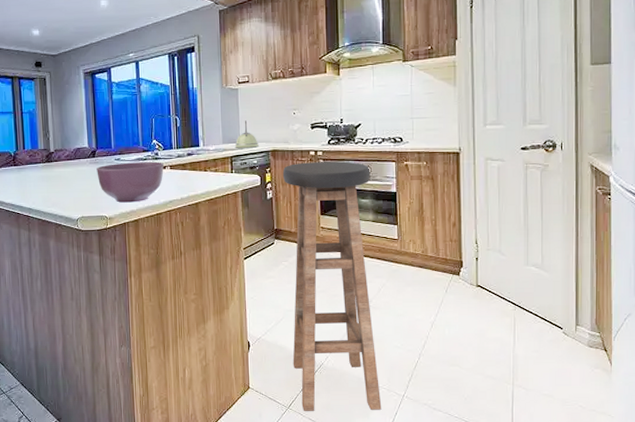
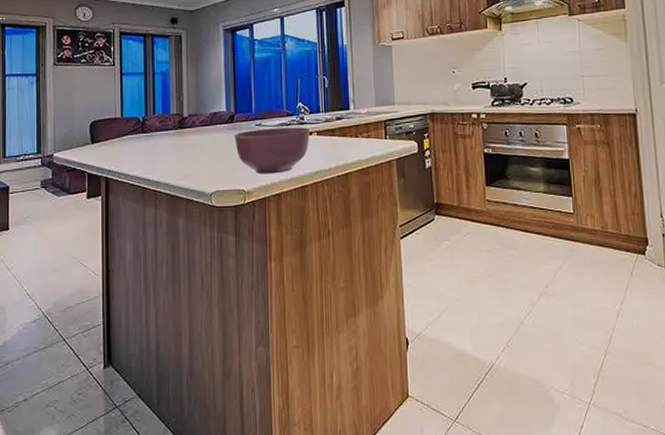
kettle: present [234,120,259,148] -> none [388,80,415,111]
bar stool: present [282,161,382,411] -> none [442,125,565,425]

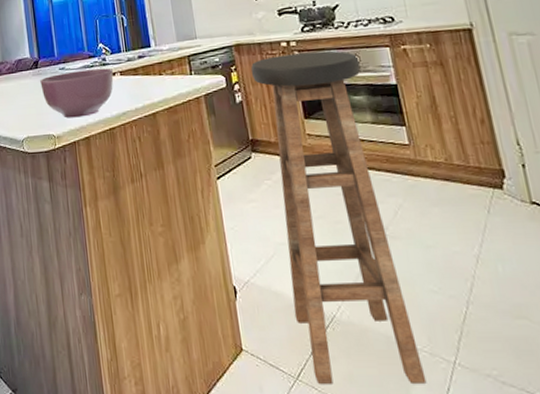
bar stool: none [442,125,565,425] -> present [250,51,427,384]

